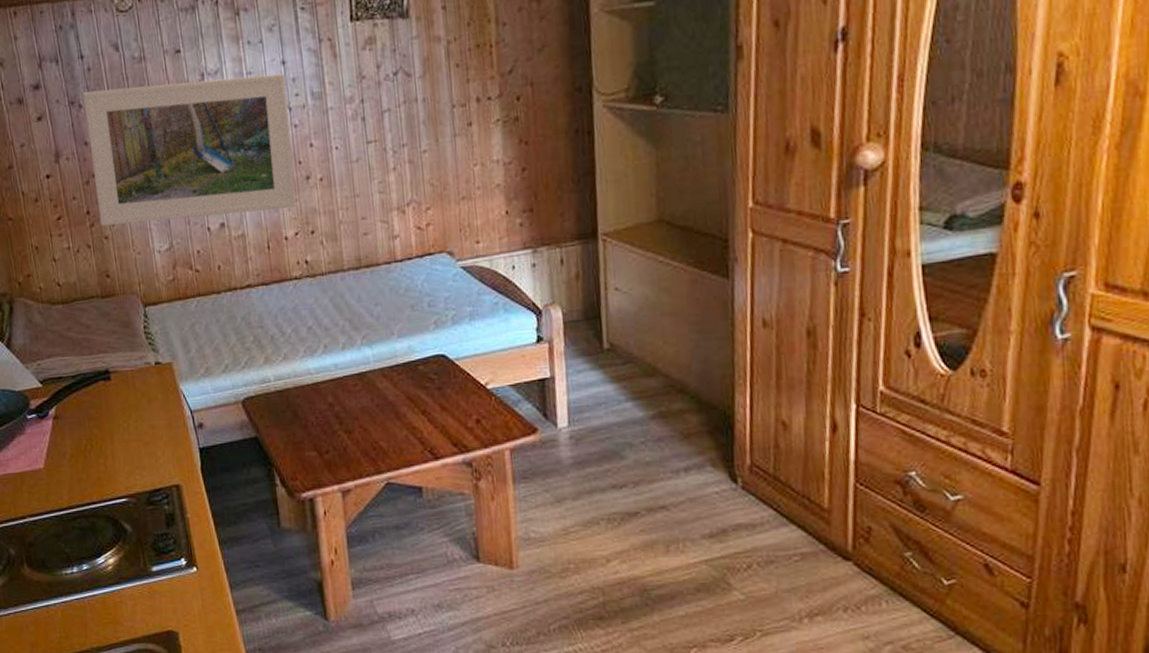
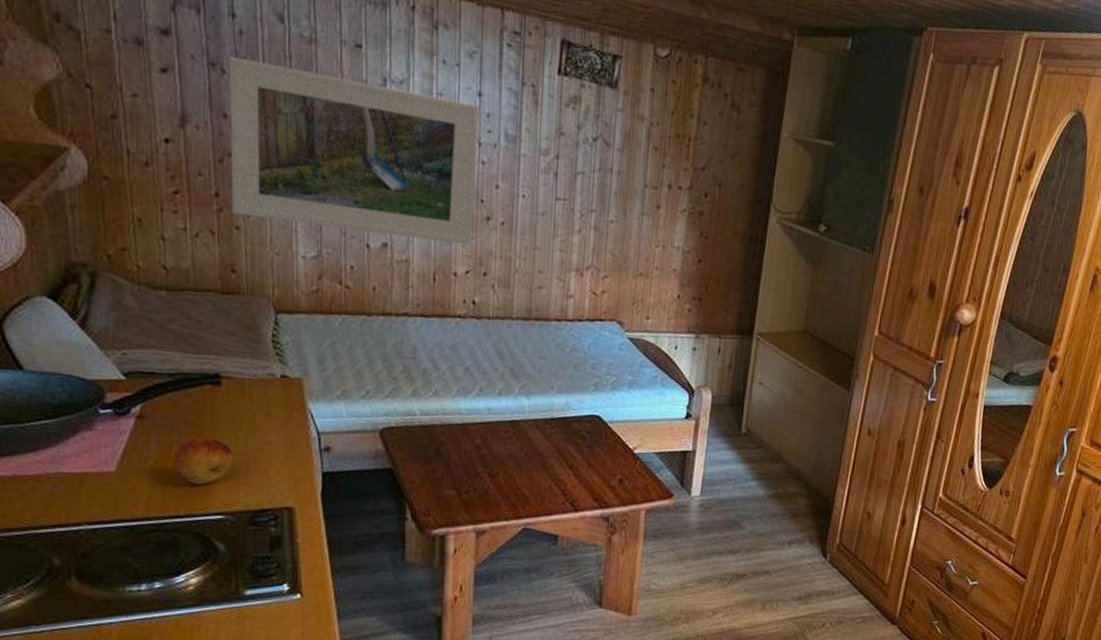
fruit: none [84,428,128,472] -> present [174,437,233,485]

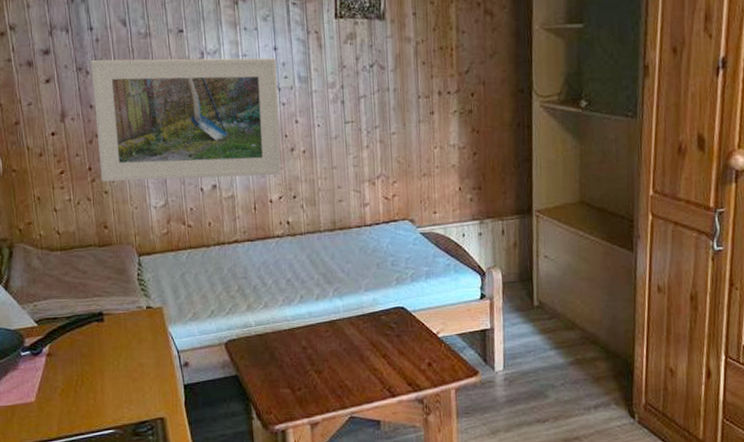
fruit: present [174,437,233,485] -> none [75,366,117,406]

